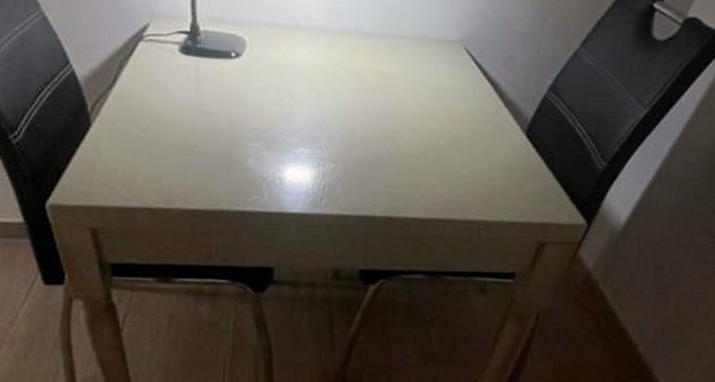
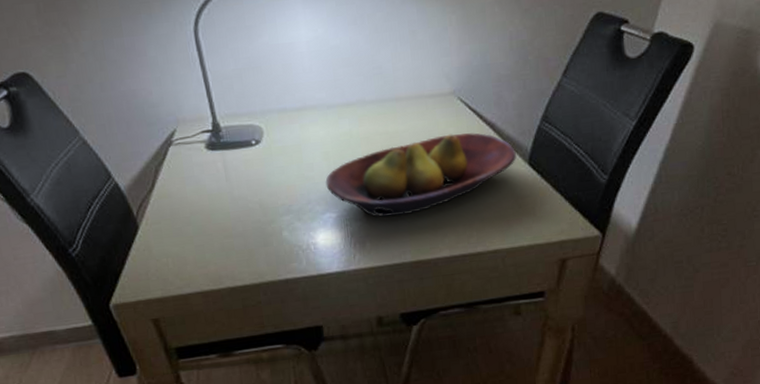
fruit bowl: none [304,86,516,165] -> present [325,132,517,218]

